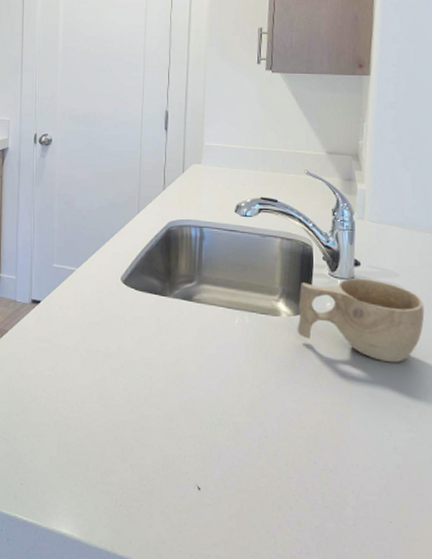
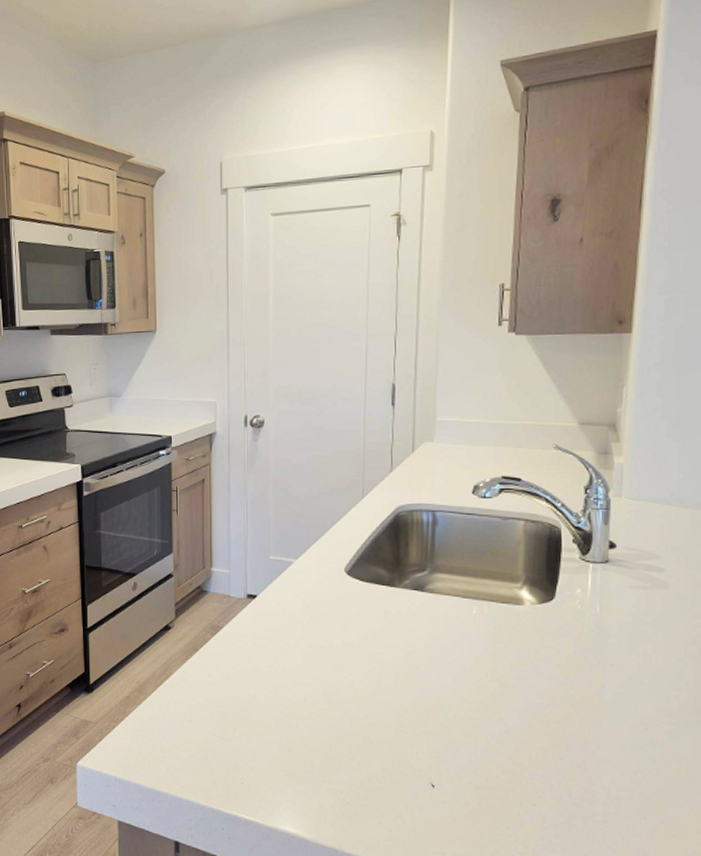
cup: present [297,277,425,363] -> none [542,561,690,652]

